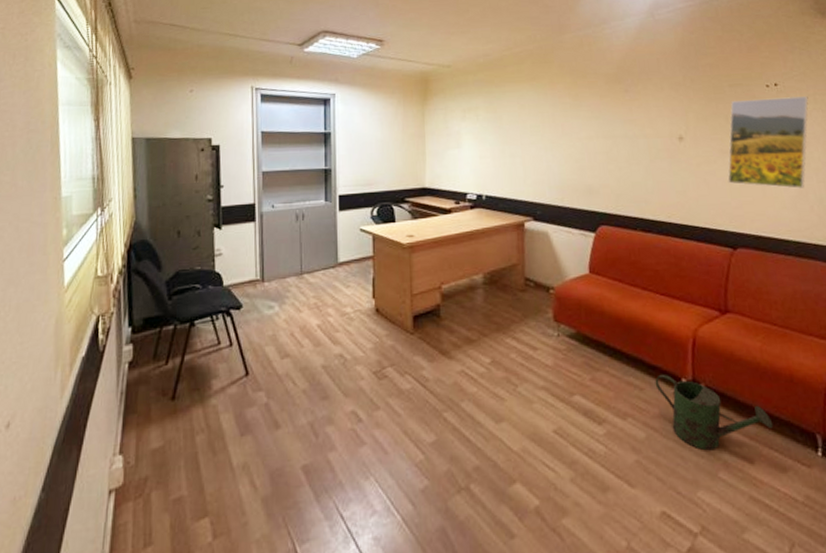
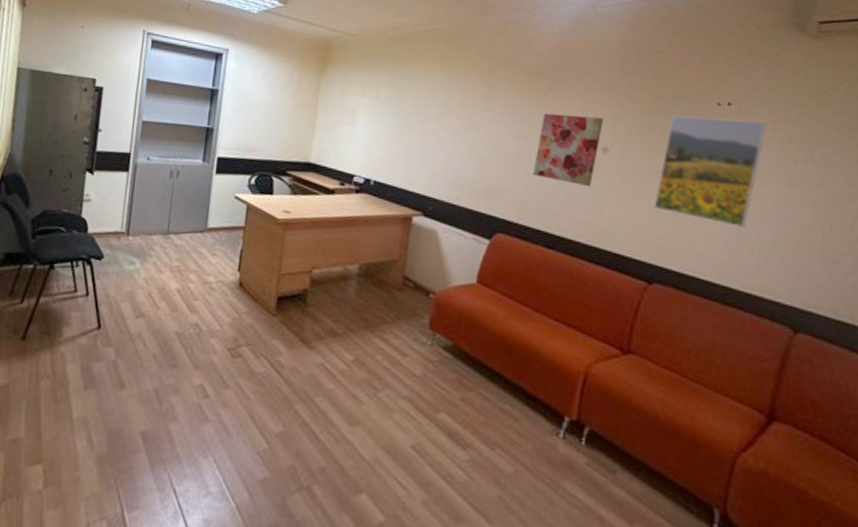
wall art: none [622,111,676,173] -> present [532,112,604,188]
watering can: present [655,374,774,451] -> none [533,407,664,502]

